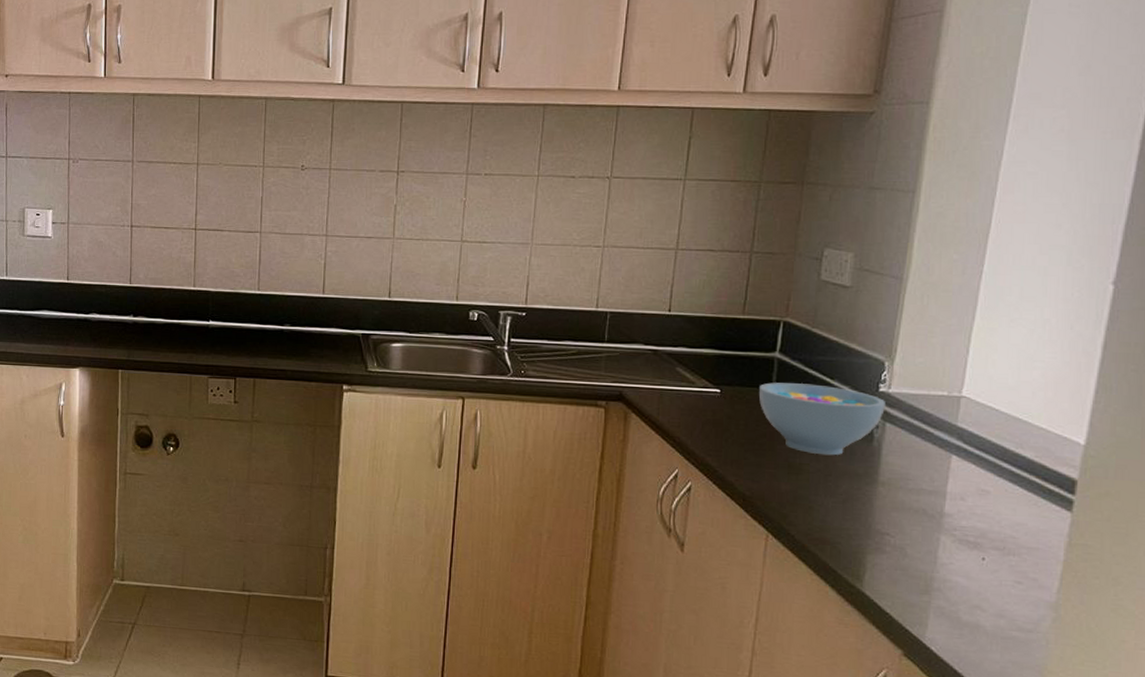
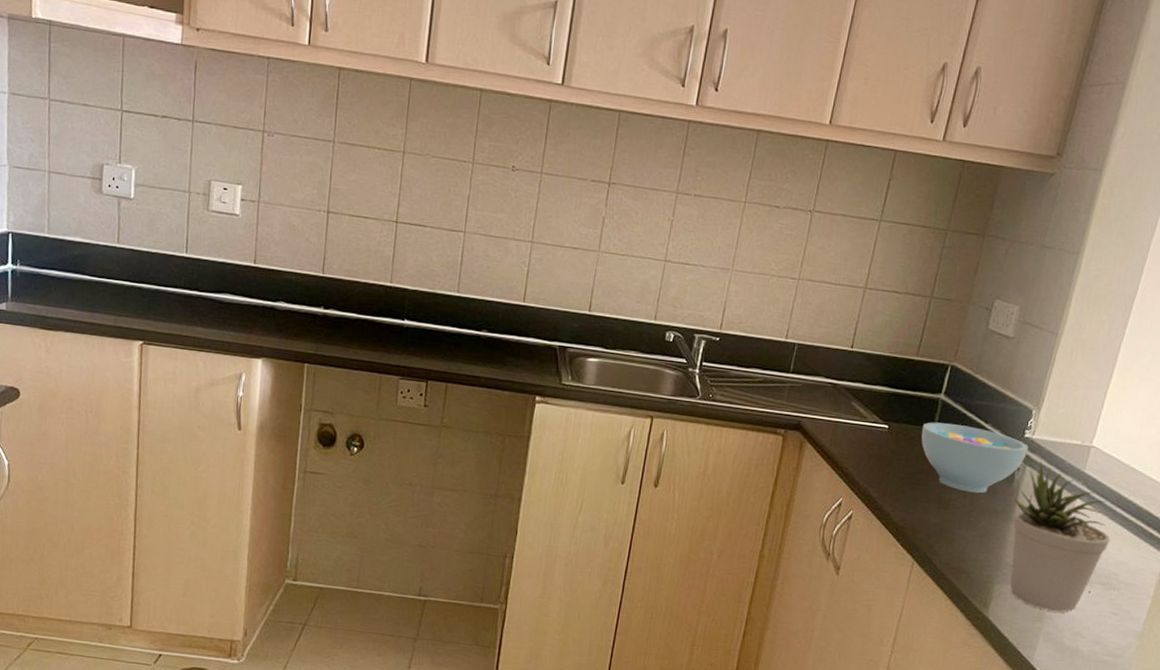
potted plant: none [876,417,1000,583] -> present [1010,462,1111,612]

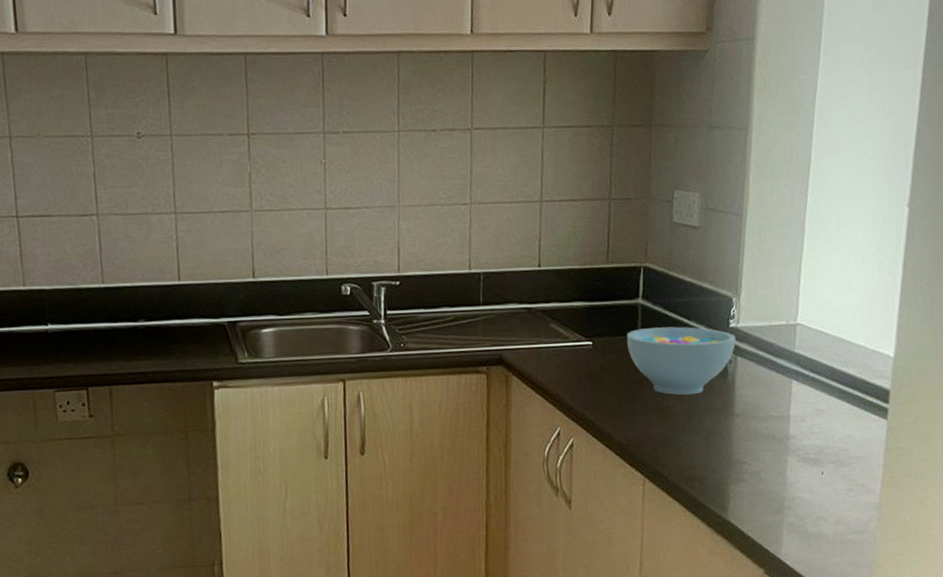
potted plant: present [1010,462,1111,612] -> none [731,350,833,501]

